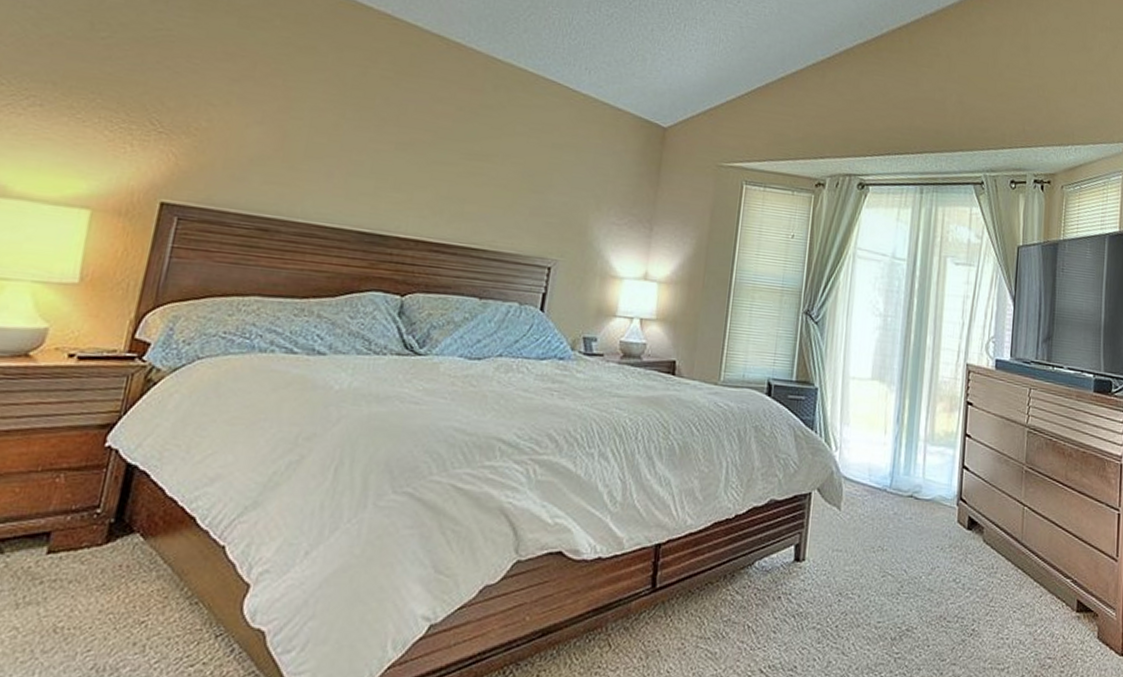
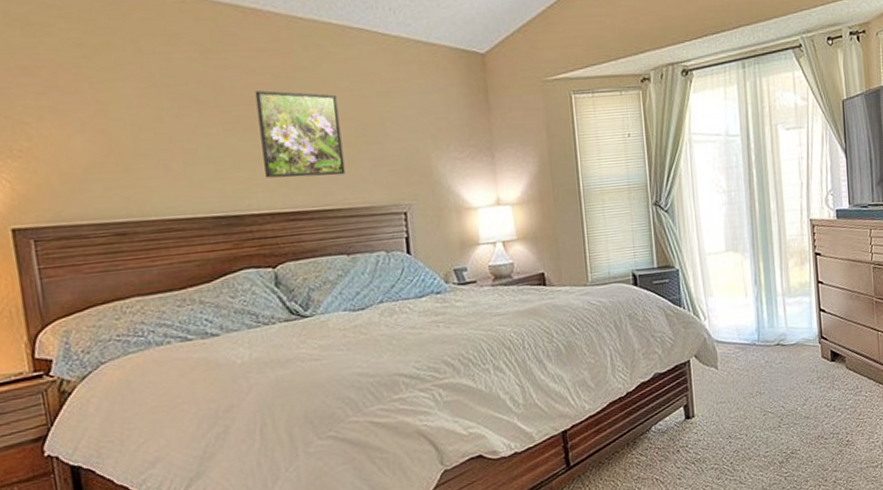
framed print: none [422,119,513,217] -> present [255,90,346,178]

